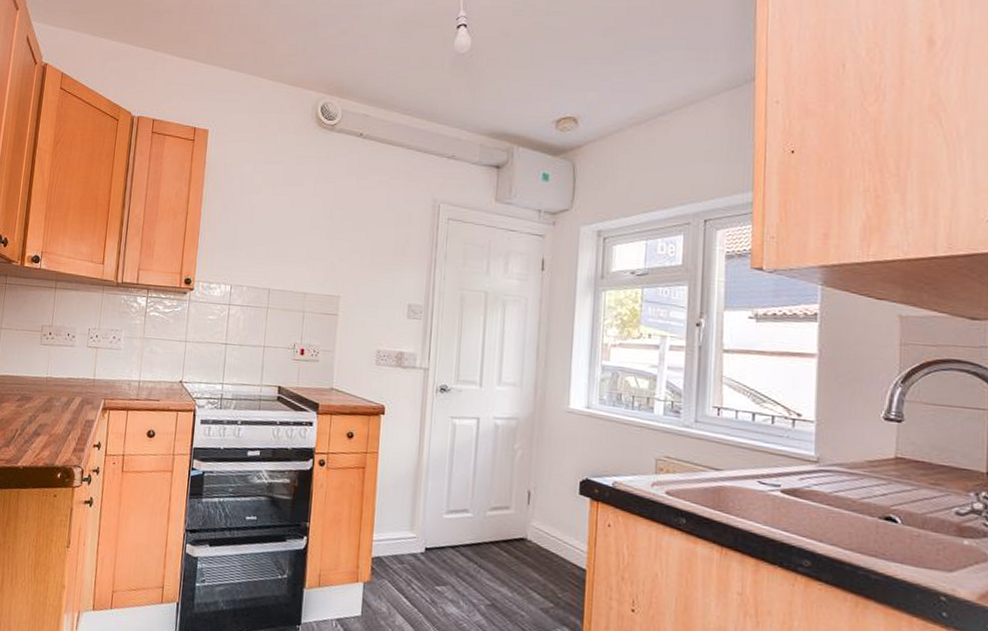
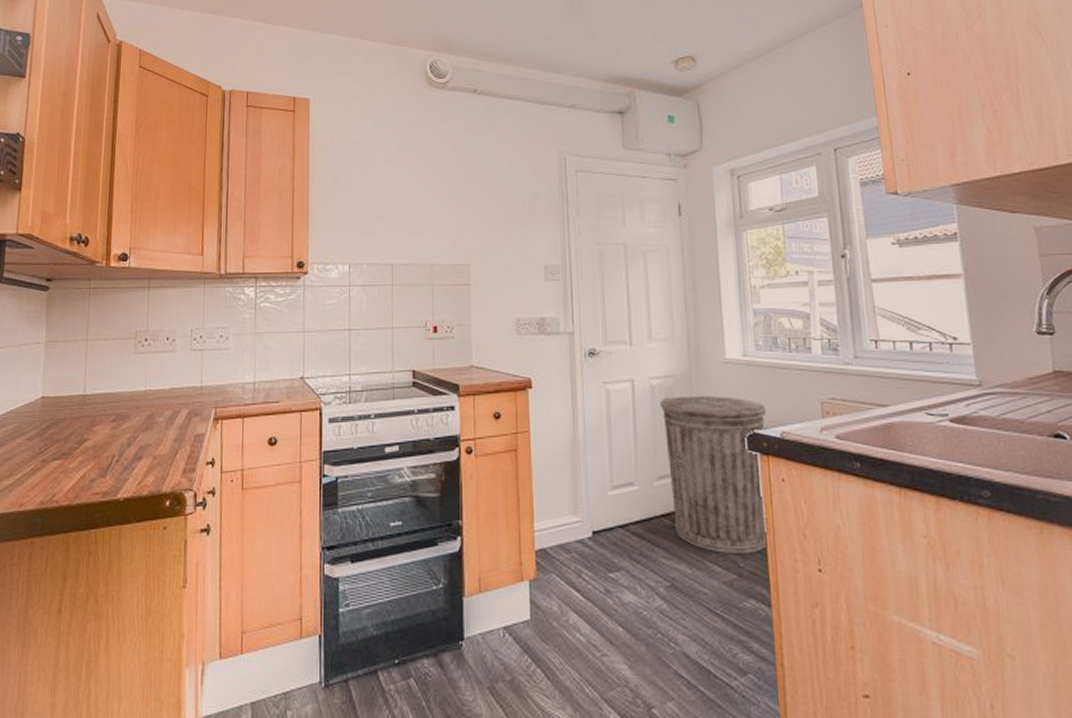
trash can: none [501,437,602,587] -> present [660,396,769,553]

